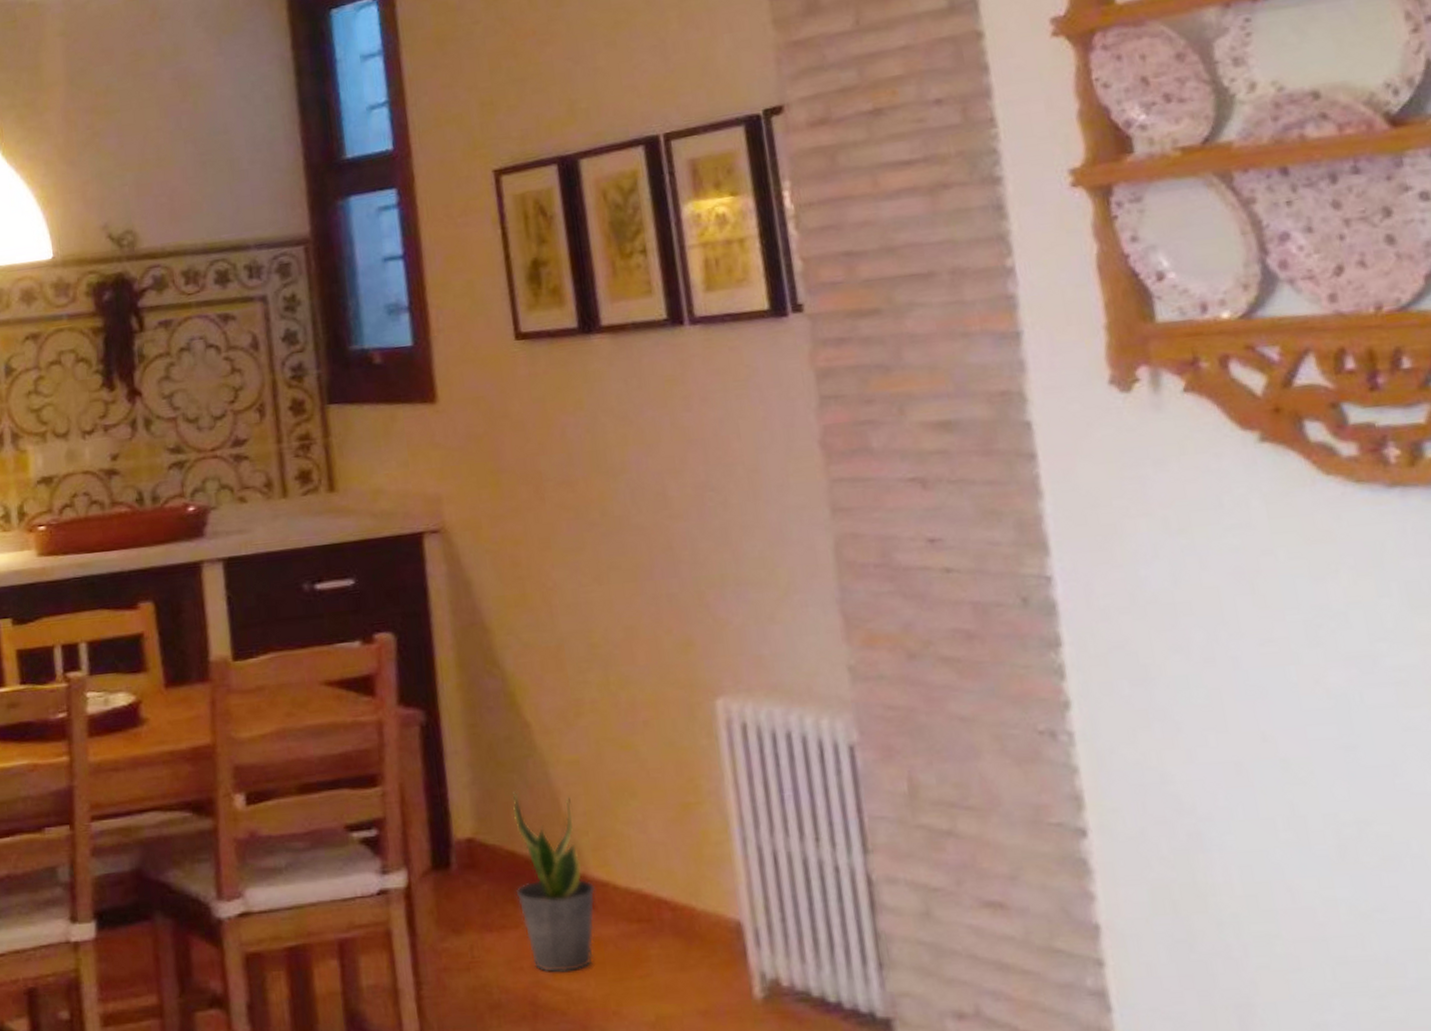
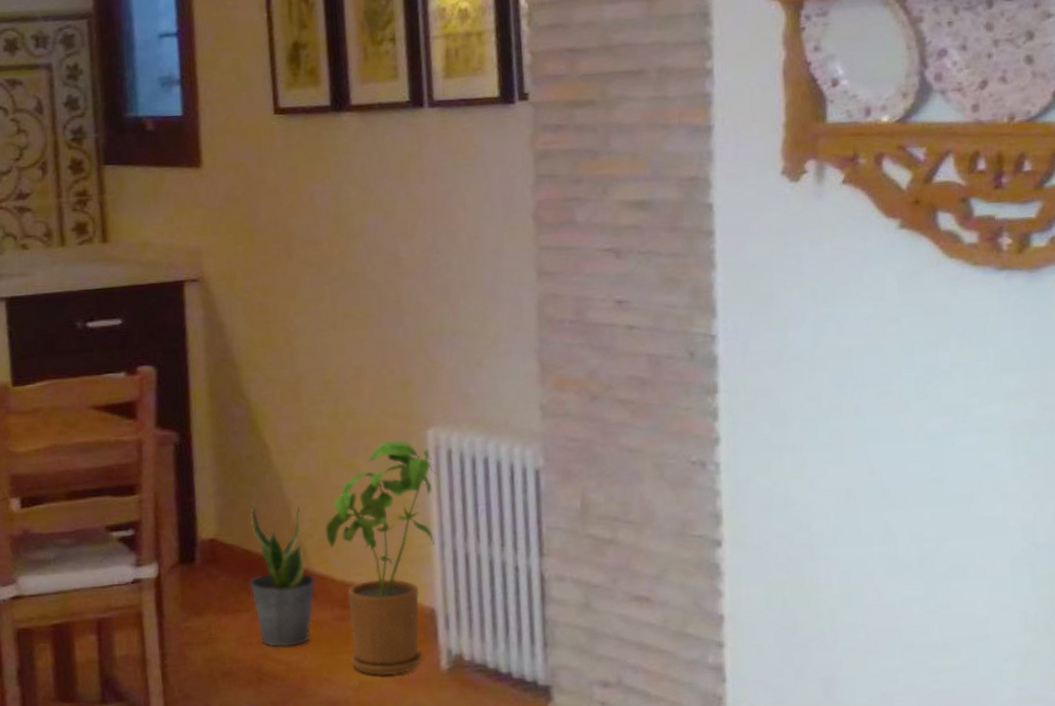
house plant: none [602,712,735,1007] -> present [325,439,438,676]

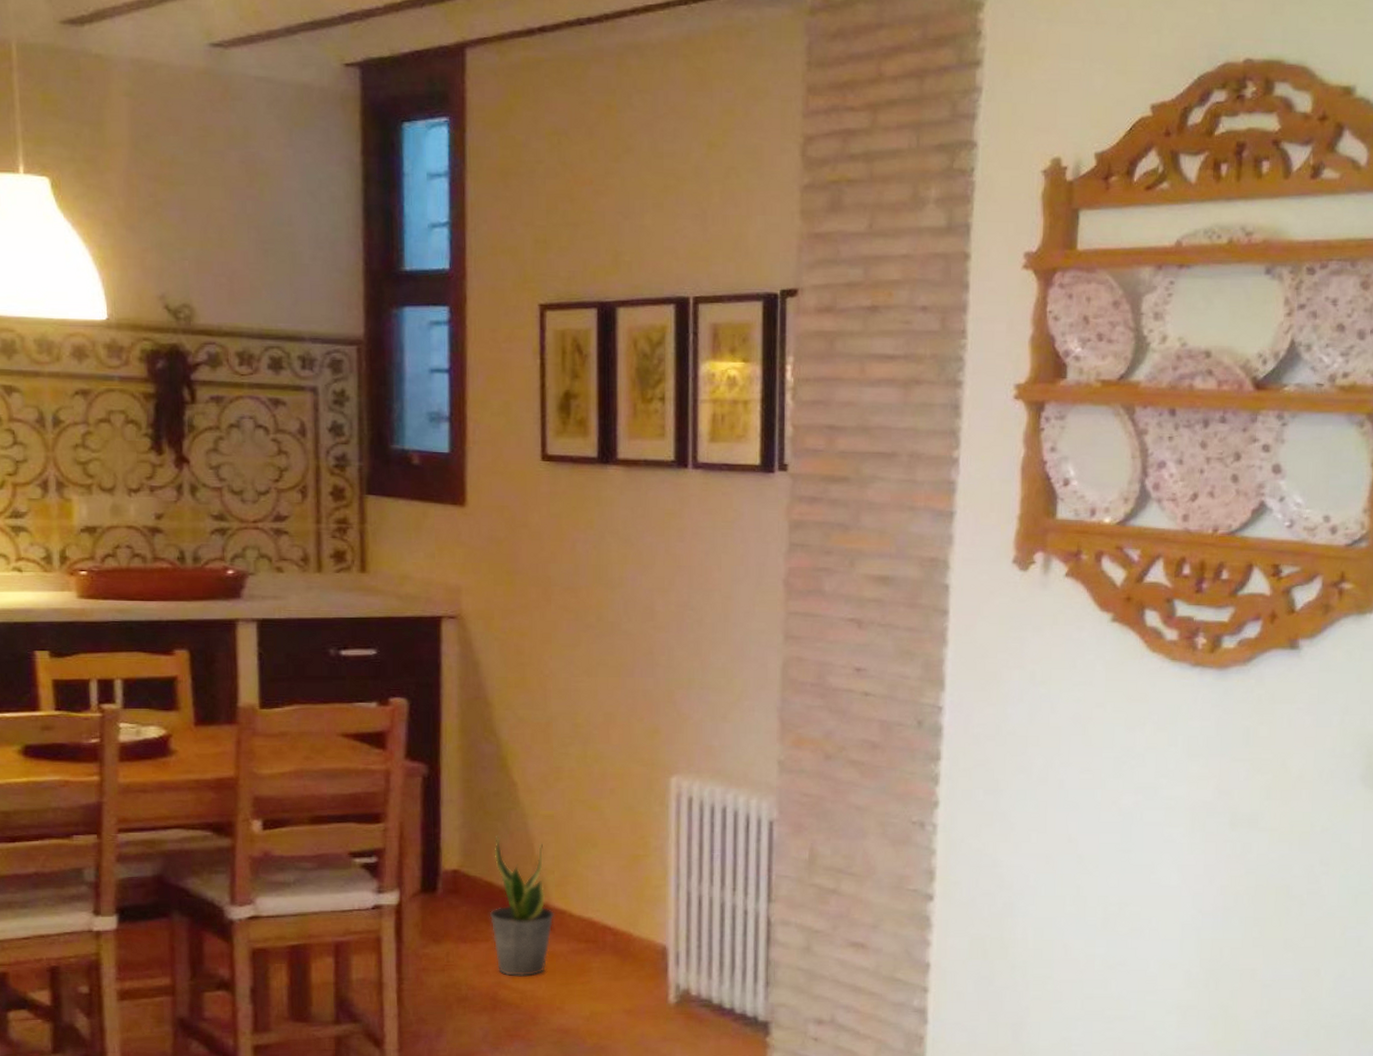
house plant: present [325,439,438,676] -> none [566,785,678,1007]

